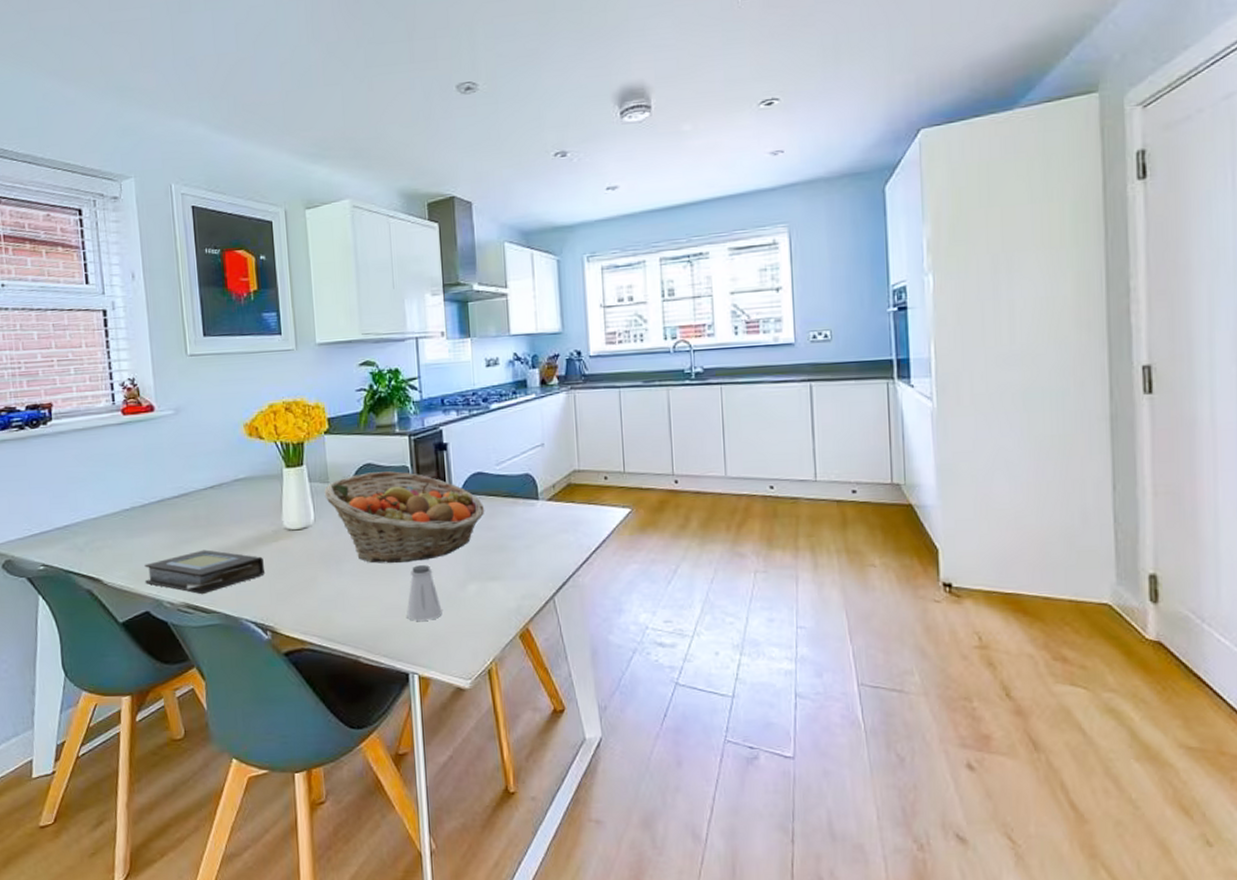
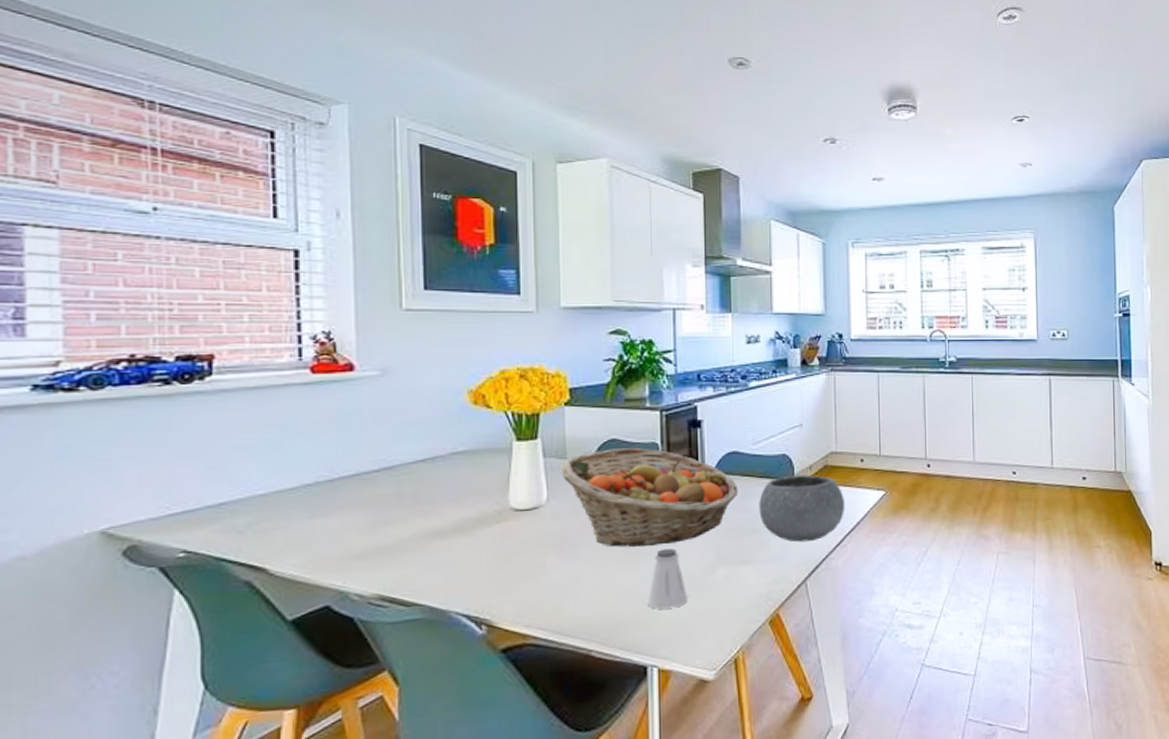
book: present [144,549,266,595] -> none [327,532,484,585]
bowl: none [504,493,591,560] -> present [759,474,846,542]

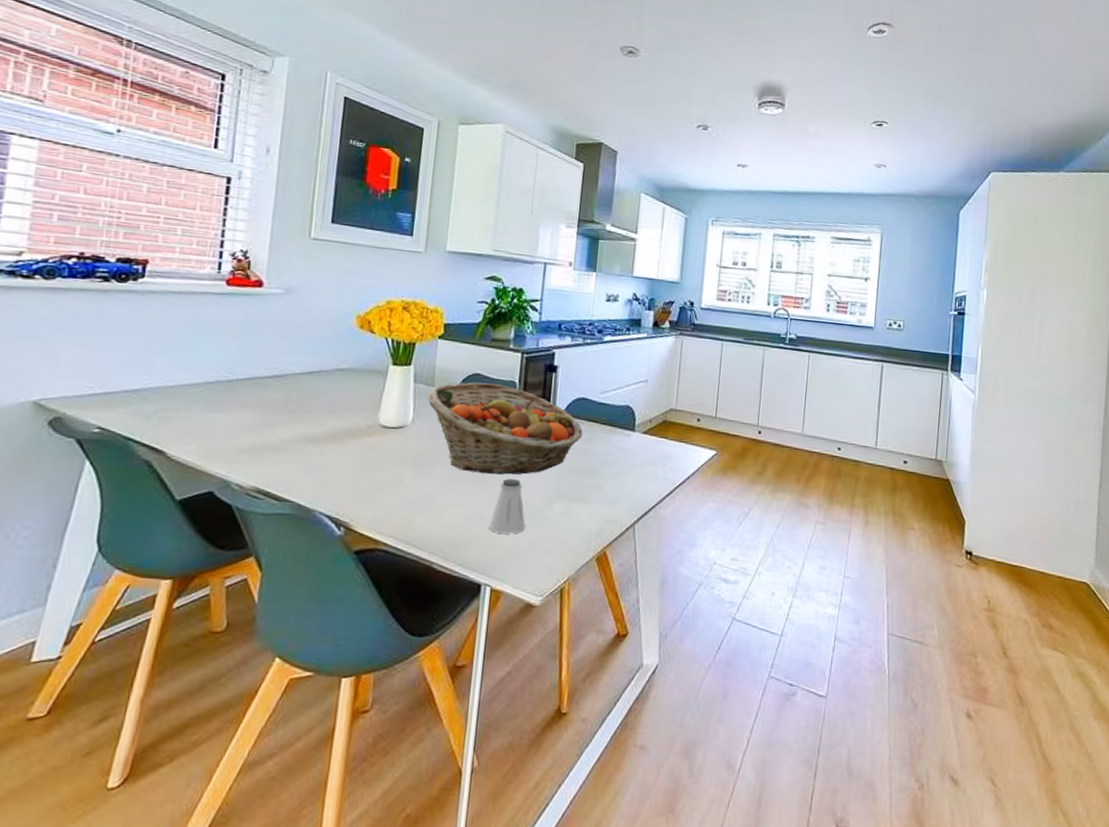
bowl: present [759,474,846,542] -> none [599,426,679,489]

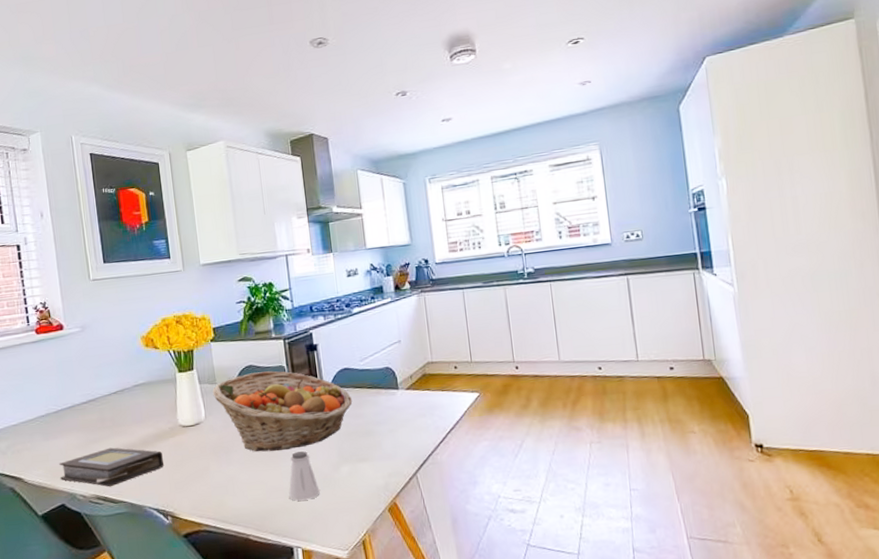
book: none [215,435,351,481] -> present [59,447,165,487]

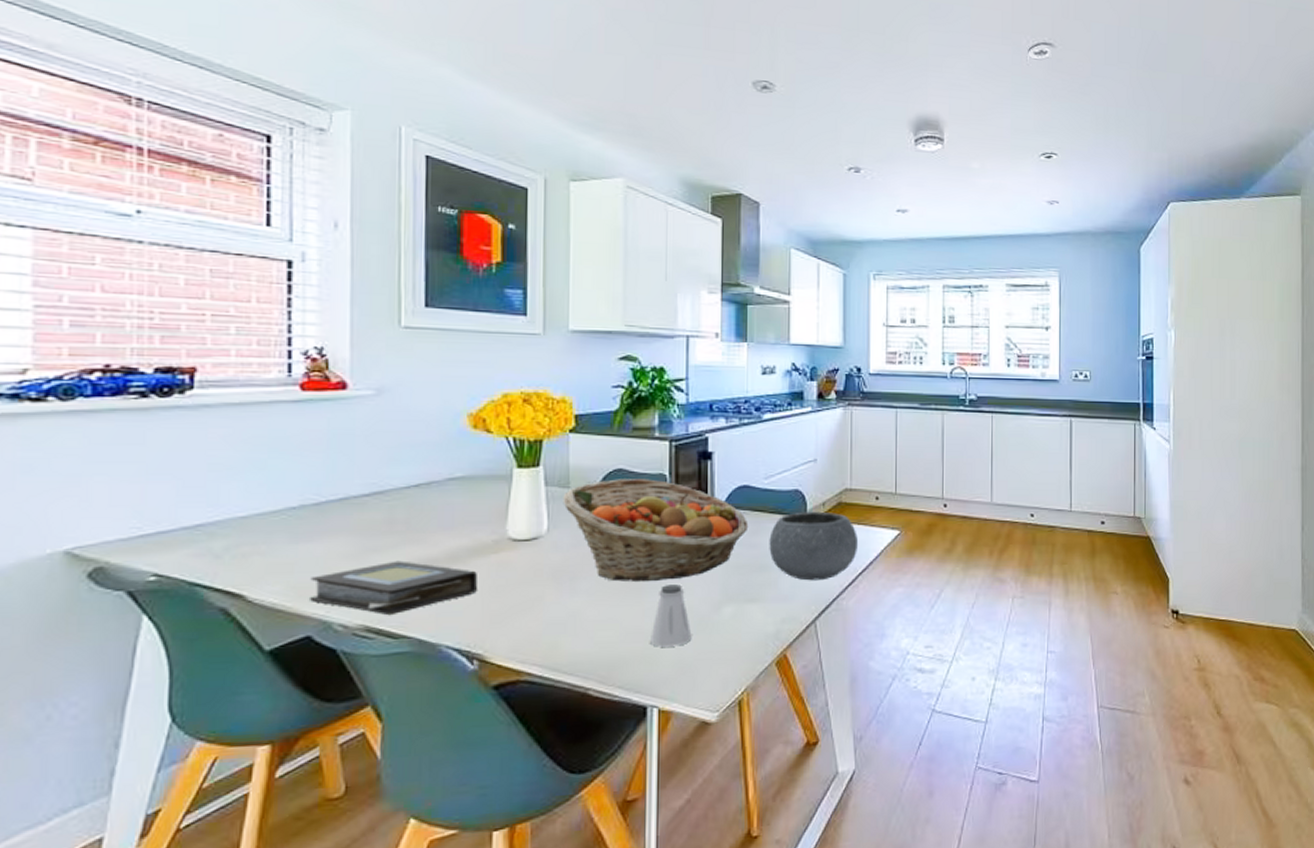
bowl: none [370,383,445,441] -> present [769,511,859,581]

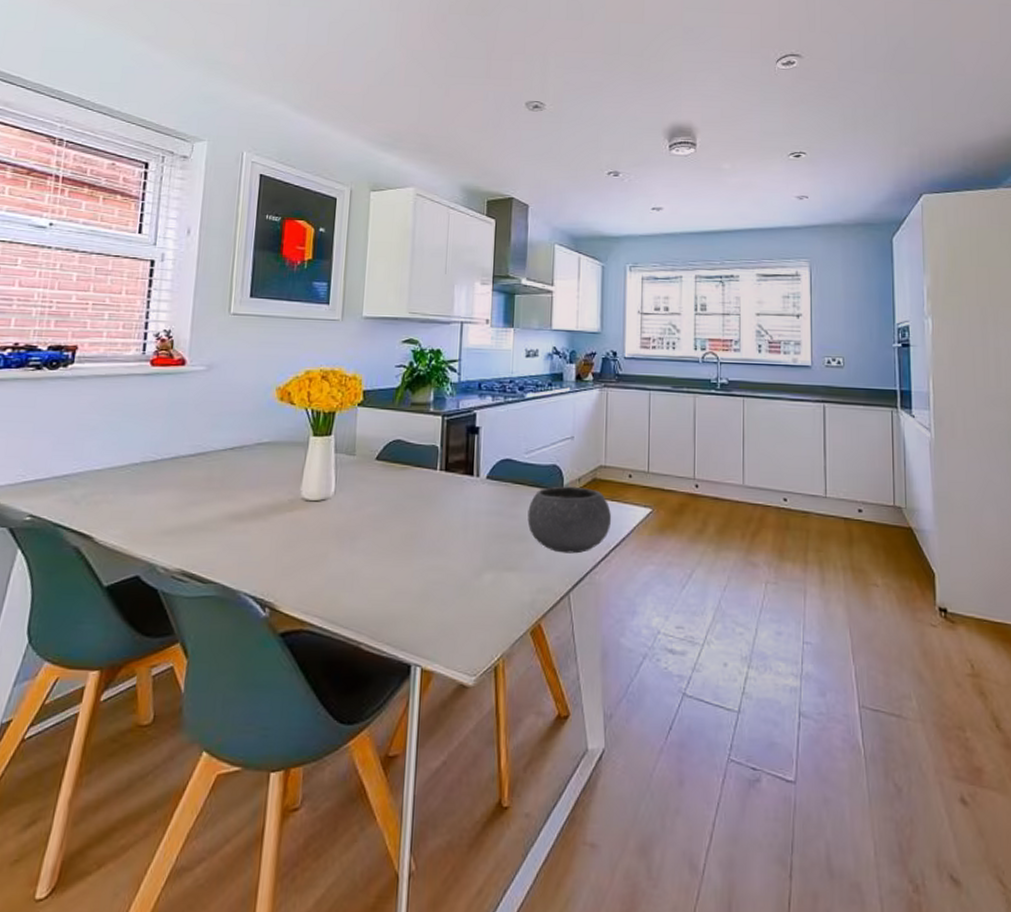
book: present [310,560,479,616] -> none [141,513,275,562]
fruit basket: present [563,479,749,582] -> none [348,449,510,545]
saltshaker: present [650,584,692,647] -> none [417,549,454,609]

